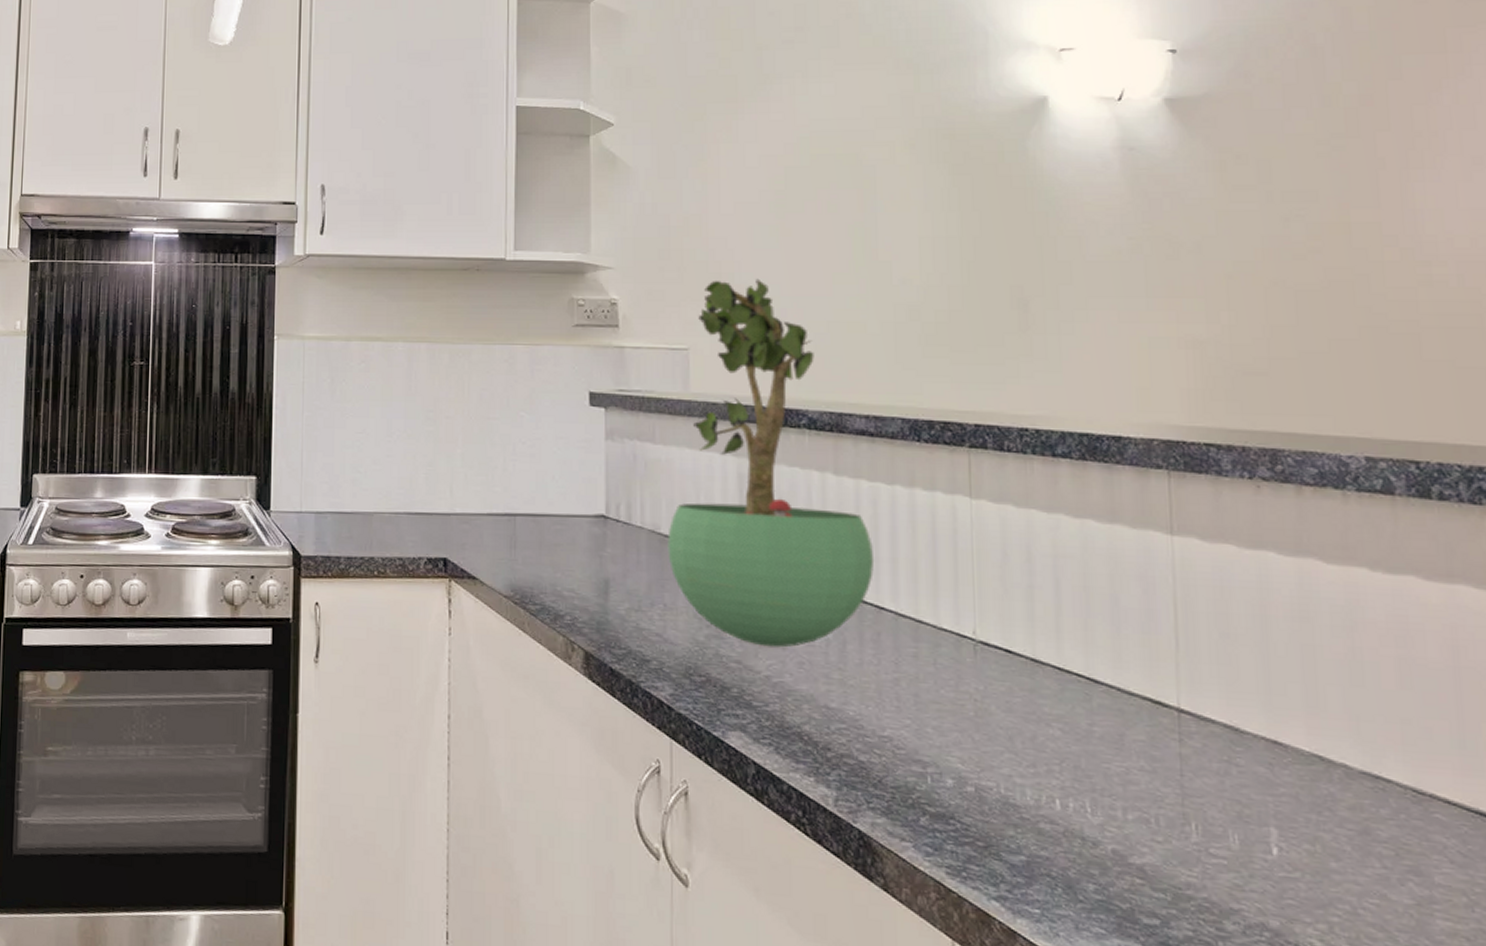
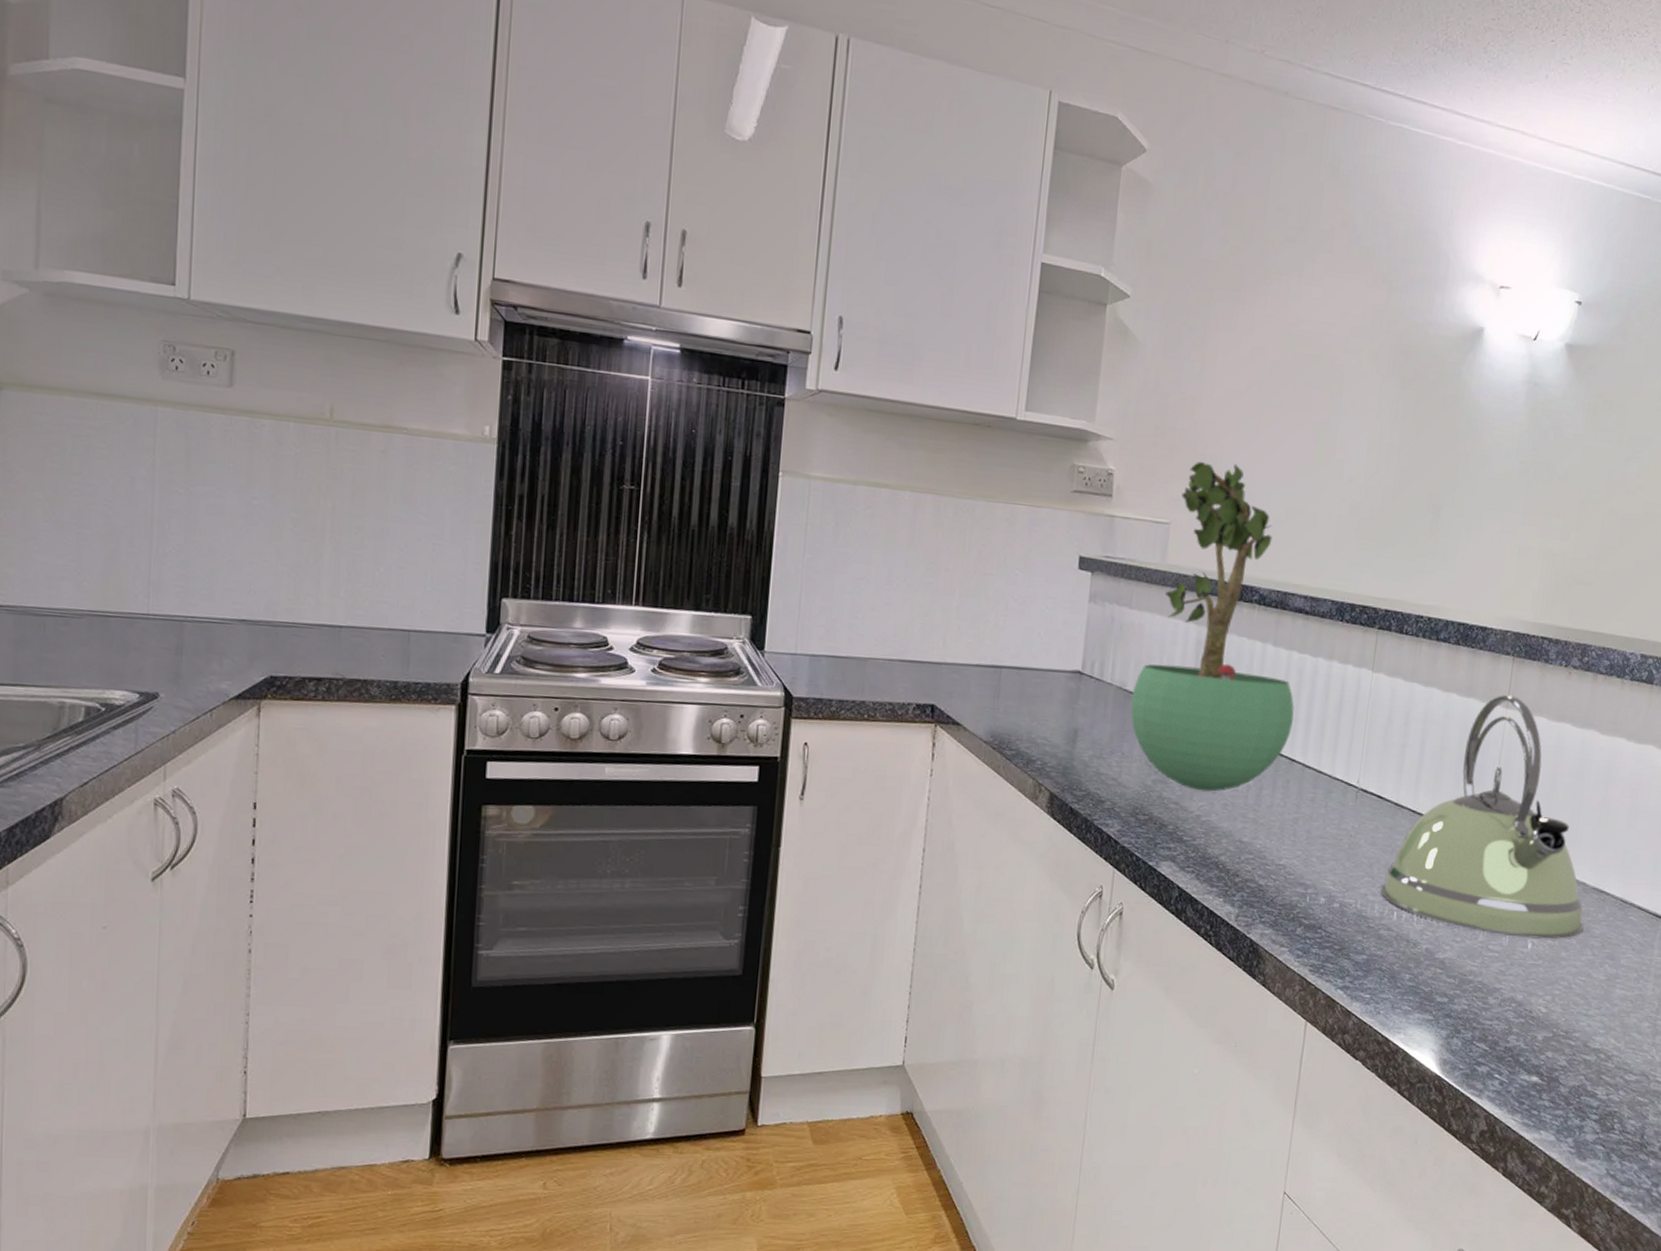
kettle: none [1030,517,1359,843] -> present [1380,694,1584,939]

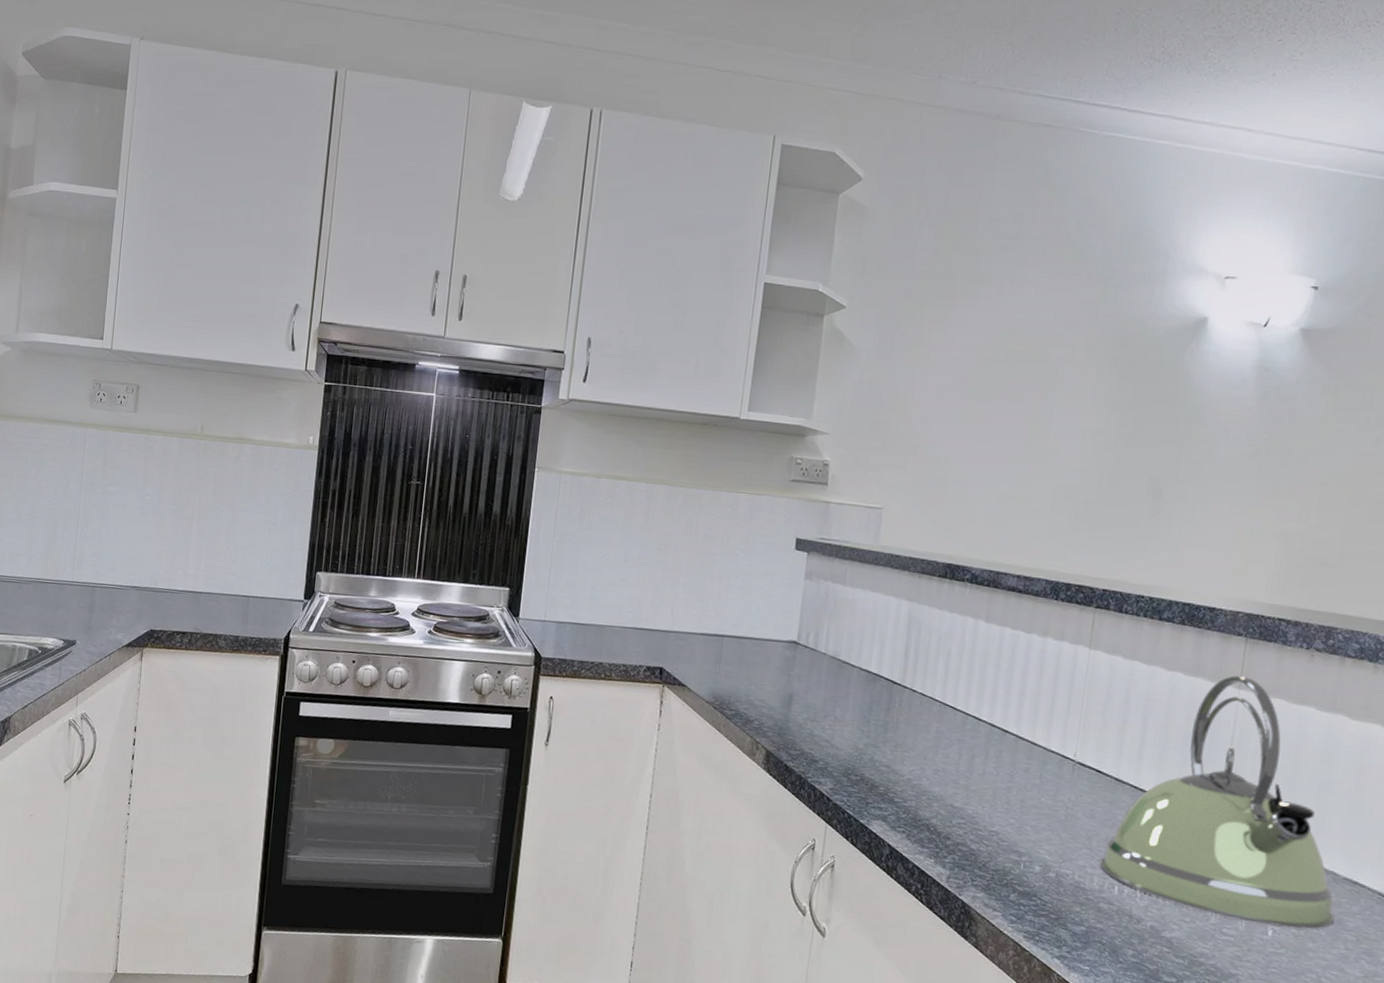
potted plant: present [1130,462,1295,792] -> none [843,452,1007,757]

